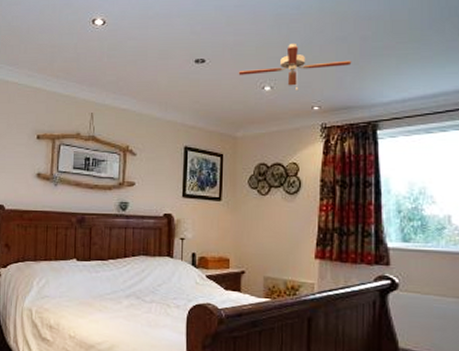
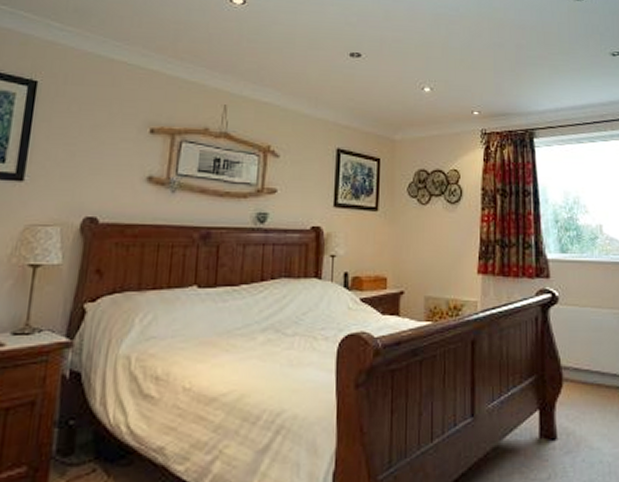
ceiling fan: present [238,43,352,91] -> none [397,44,509,95]

